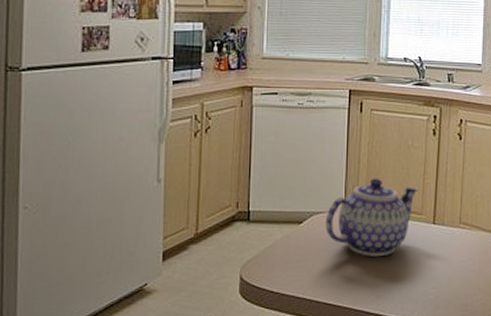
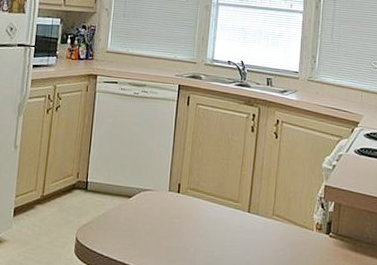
teapot: present [325,178,418,256] -> none [151,164,235,236]

